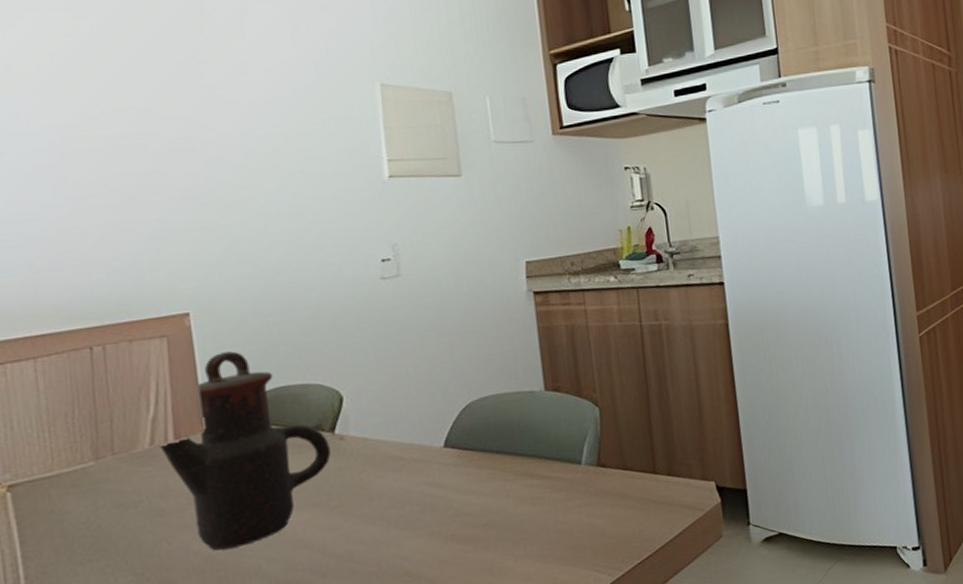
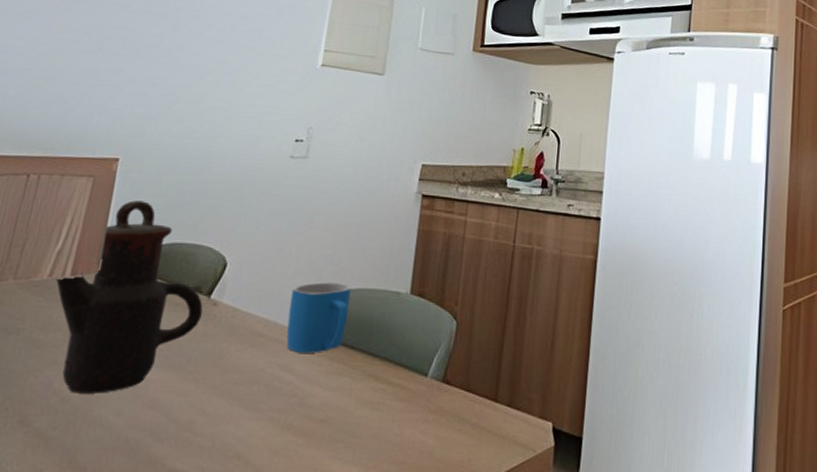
mug: none [420,393,487,468] -> present [286,282,351,354]

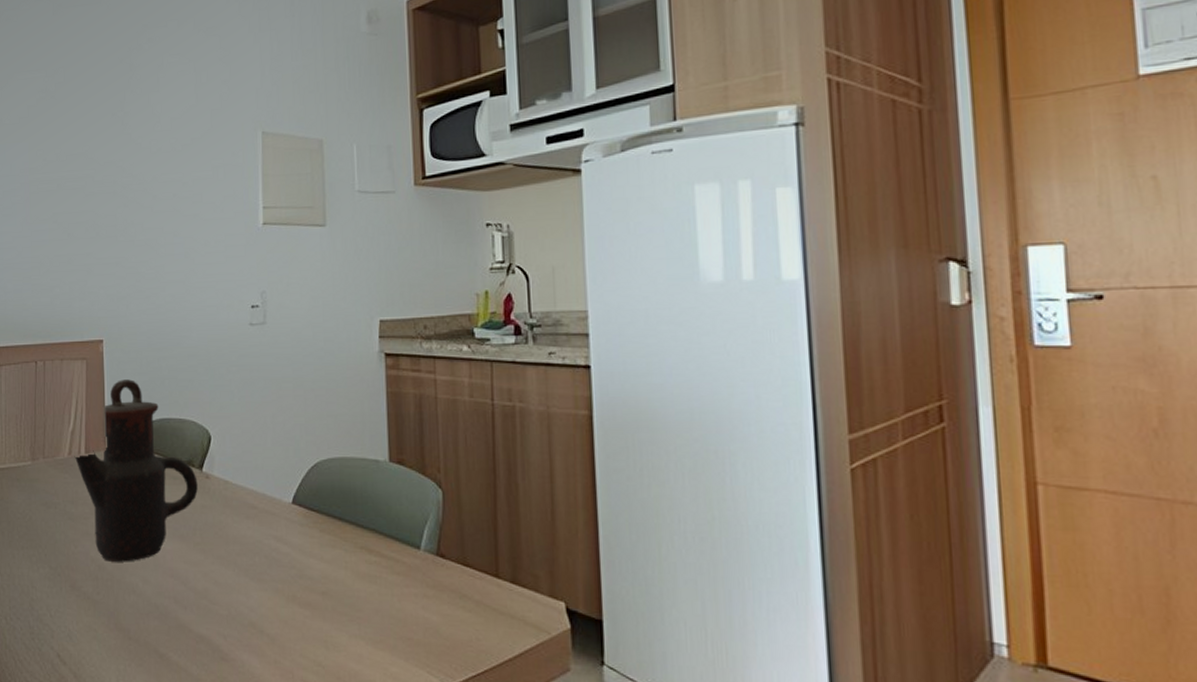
mug: present [286,282,351,354] -> none [274,452,331,526]

